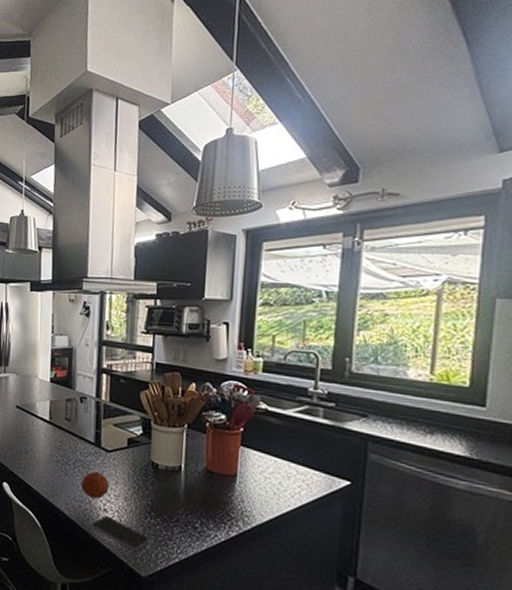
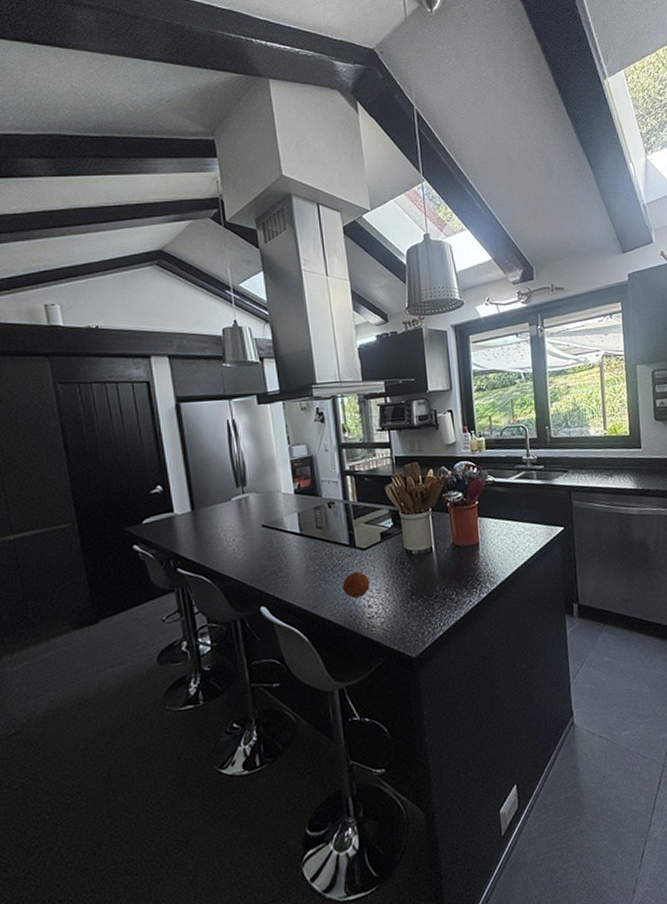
smartphone: present [92,516,150,552] -> none [359,611,415,637]

